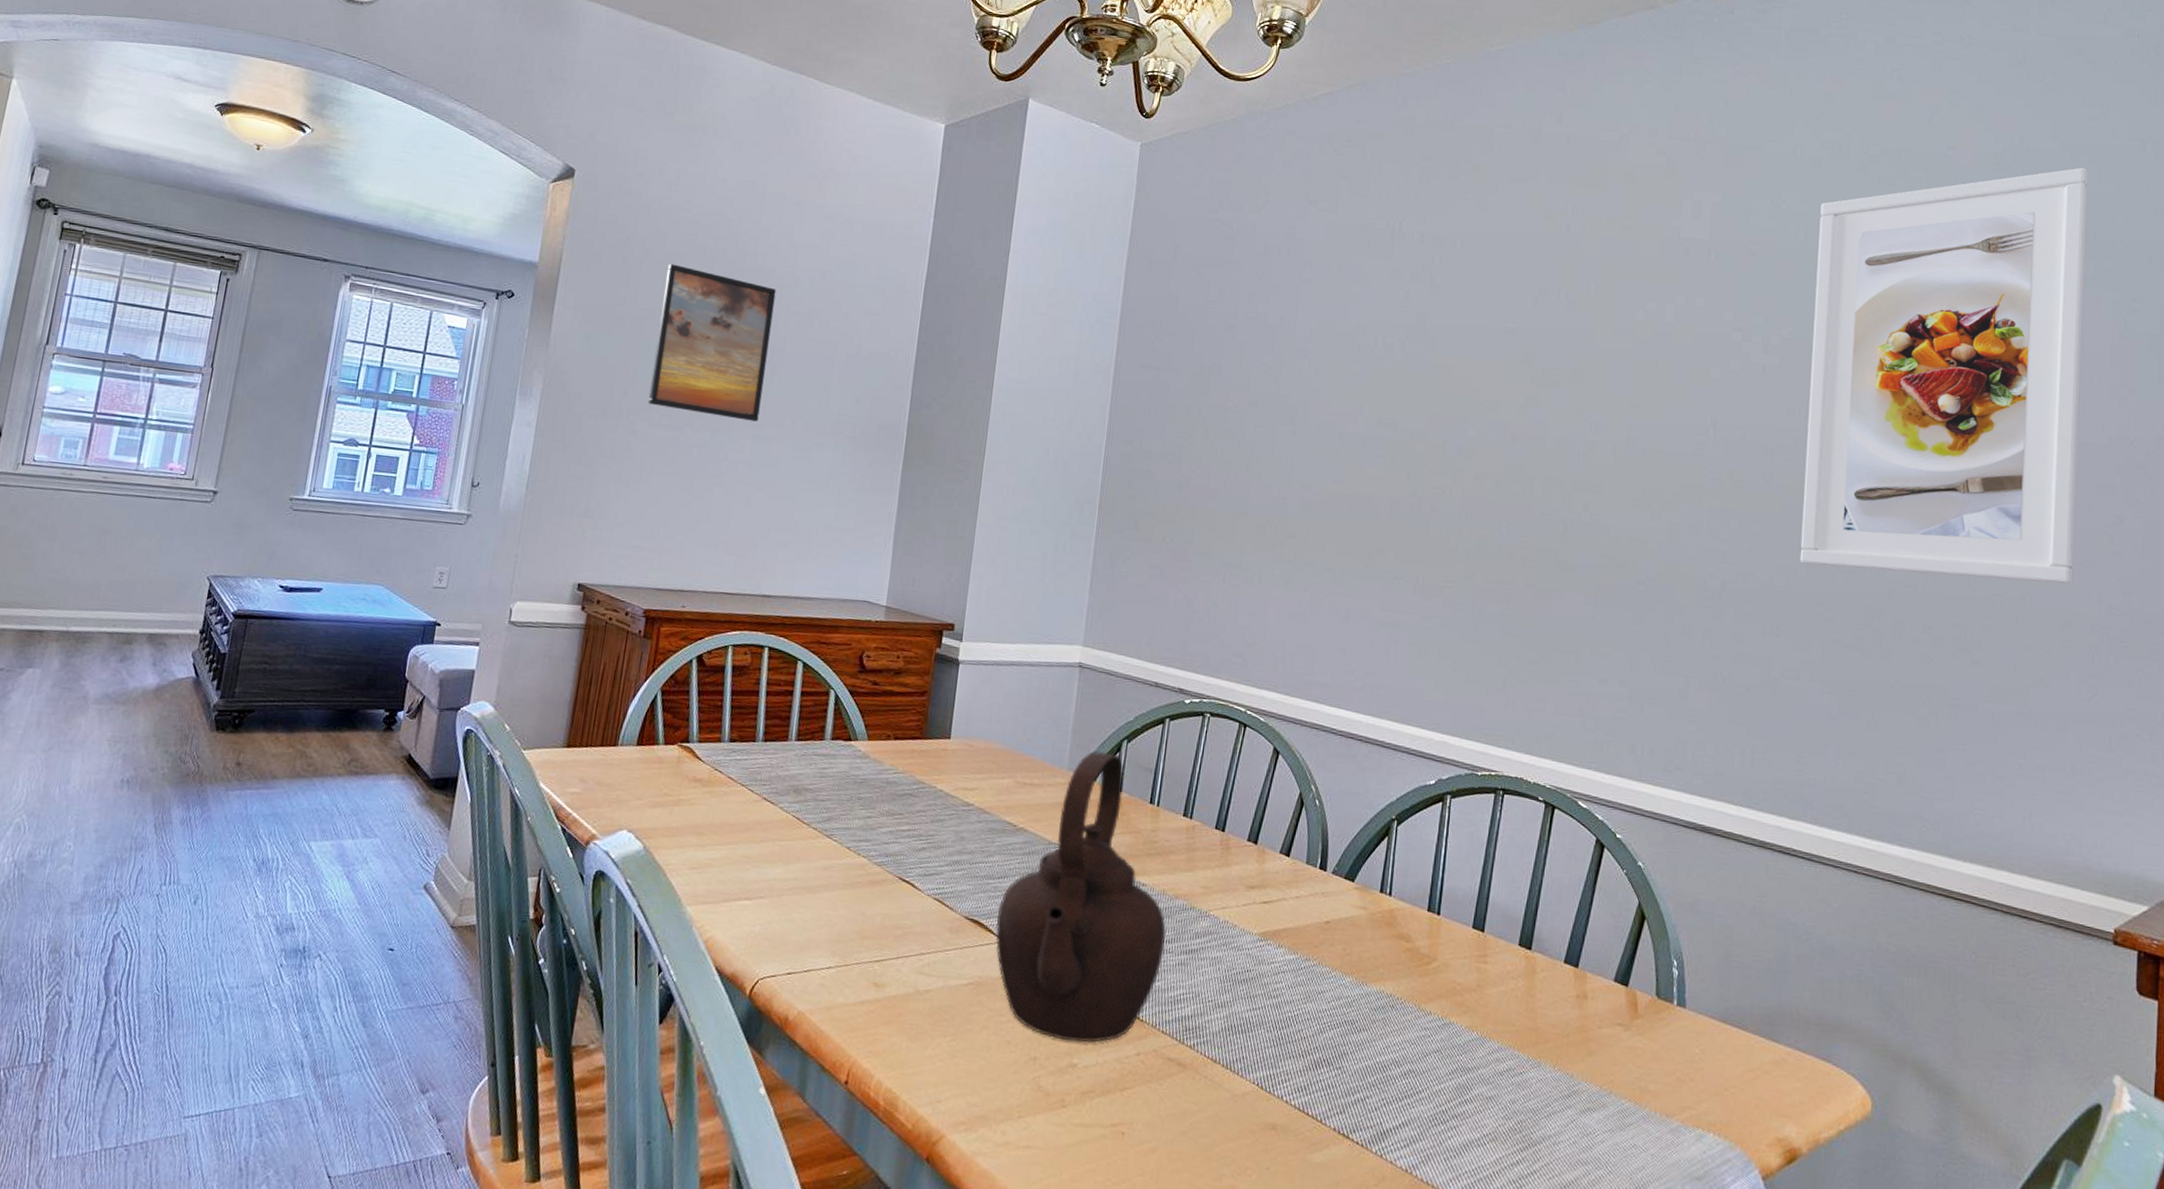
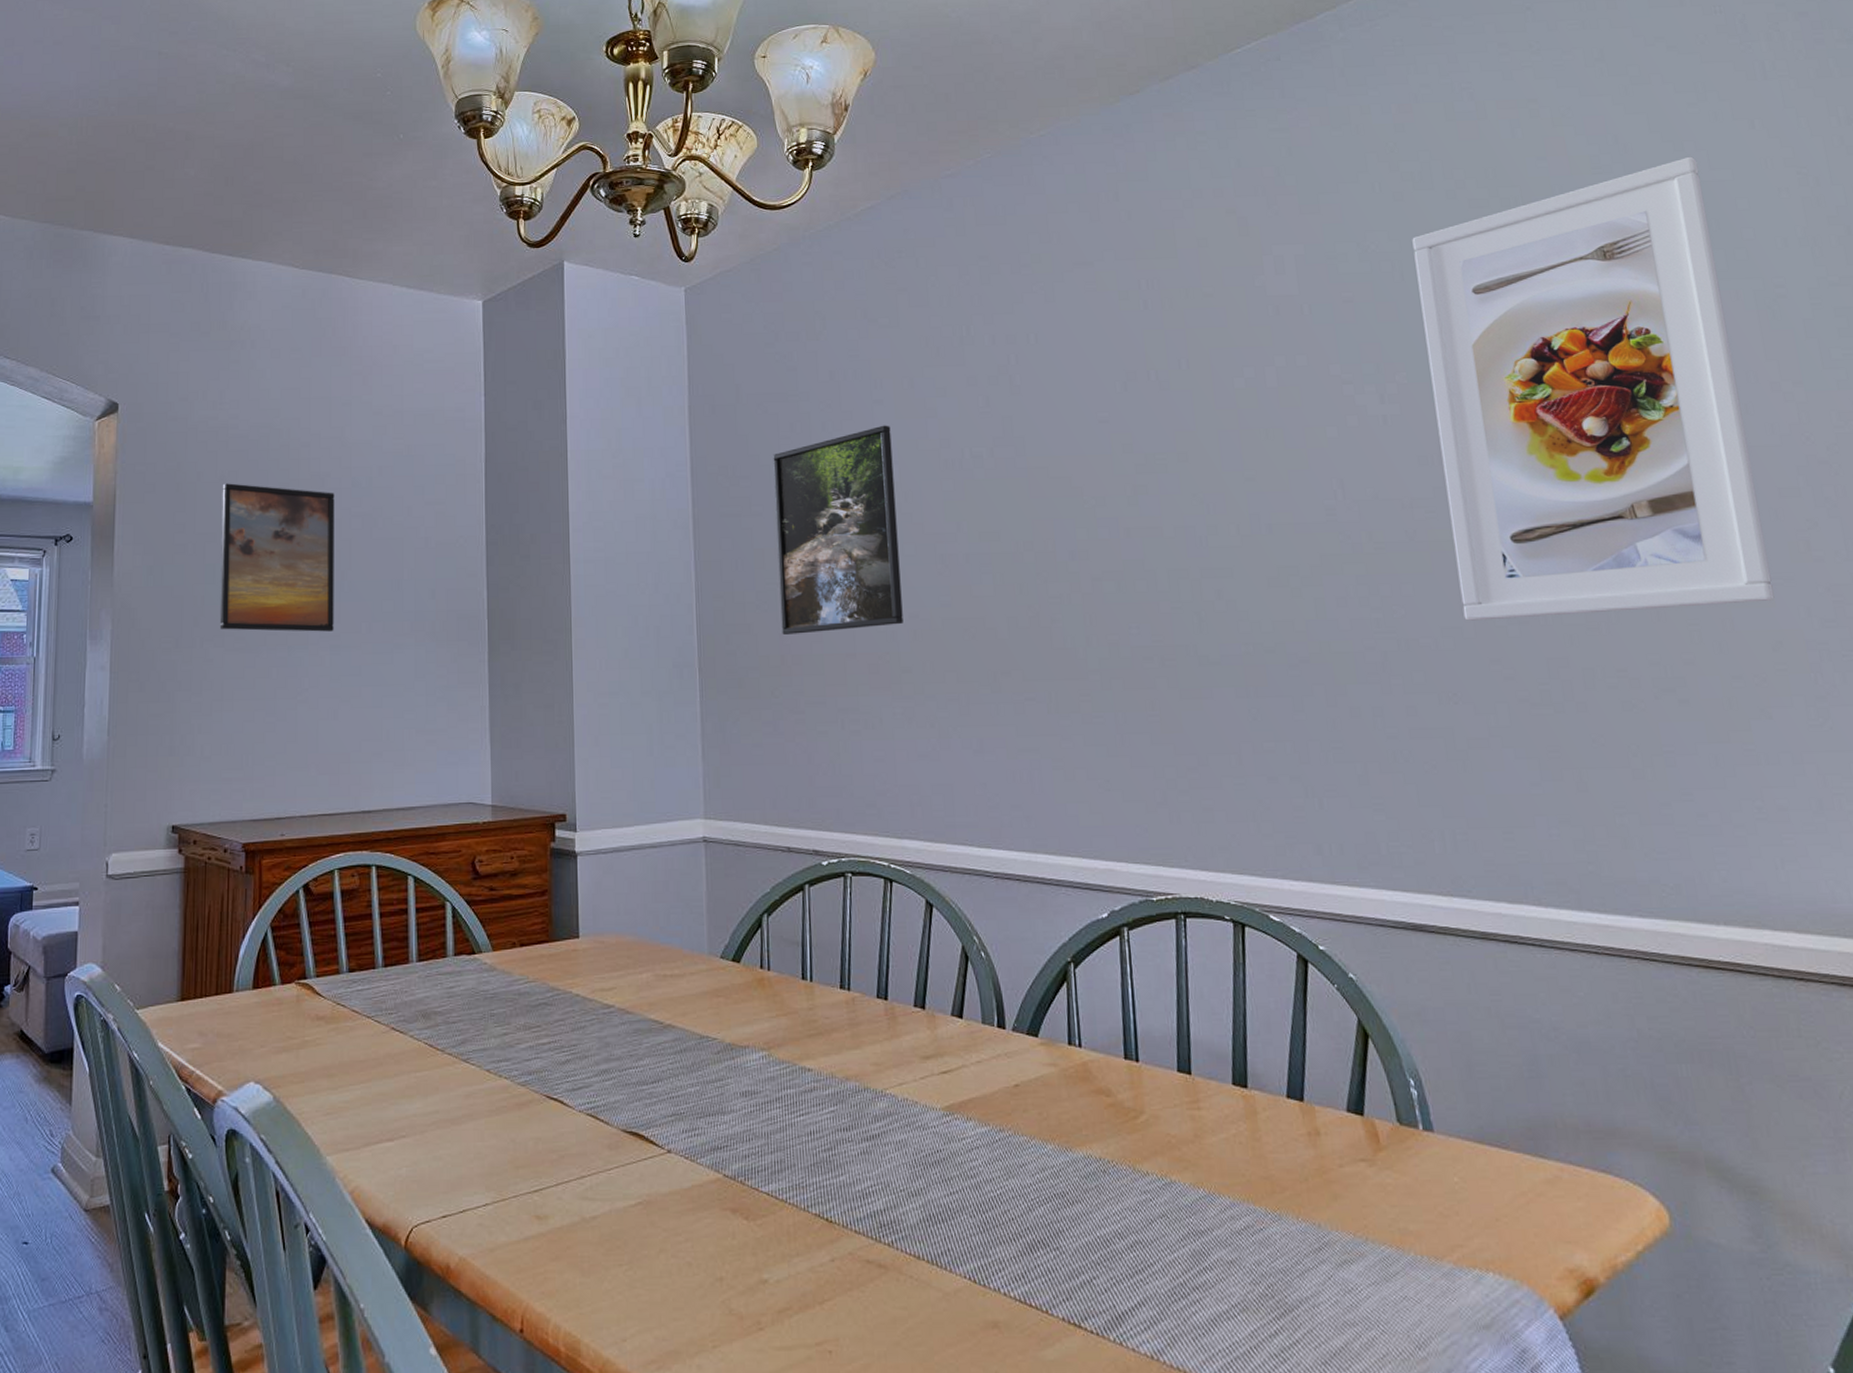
teapot: present [995,751,1166,1043] -> none [656,929,843,1255]
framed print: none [1181,303,1313,493] -> present [773,425,903,634]

